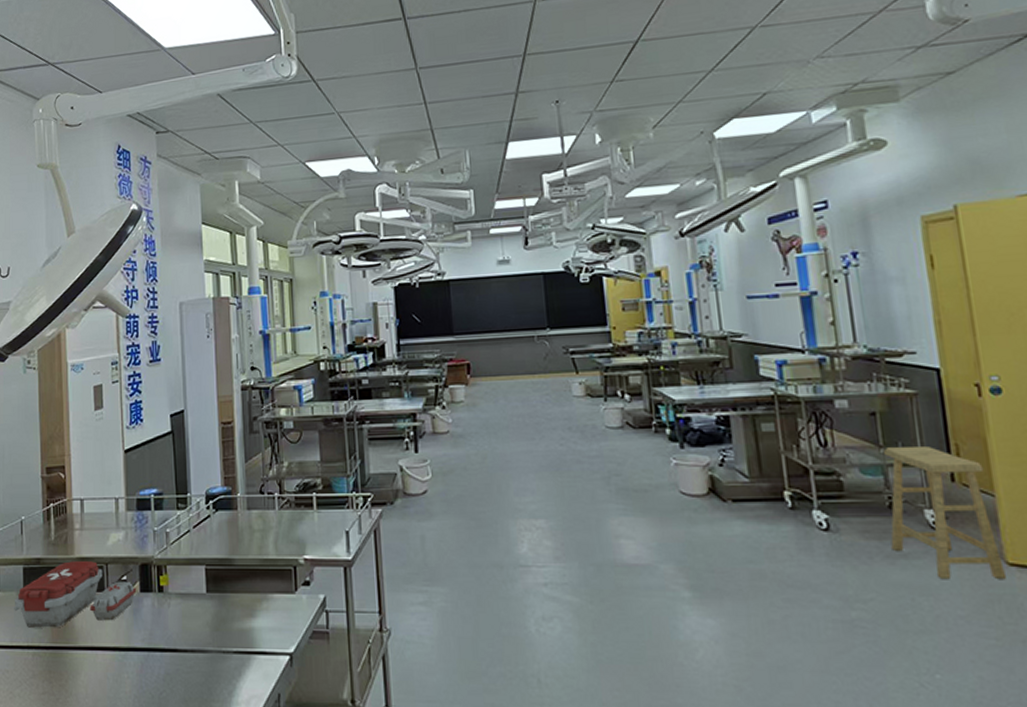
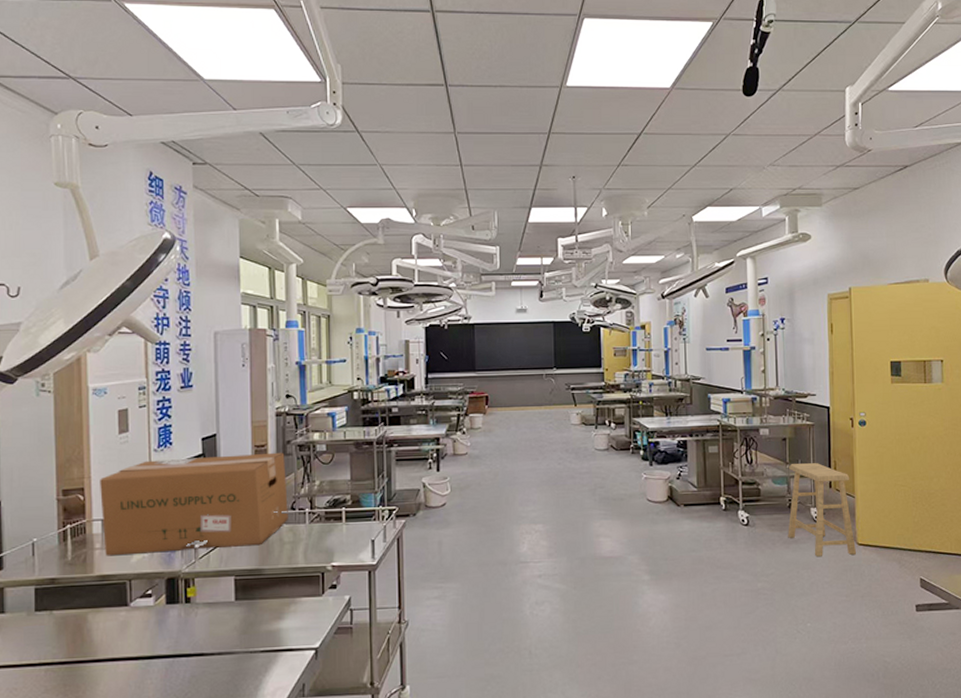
first aid kit: present [14,561,137,628] -> none [23,578,162,646]
box: none [78,430,257,538] -> present [100,452,288,556]

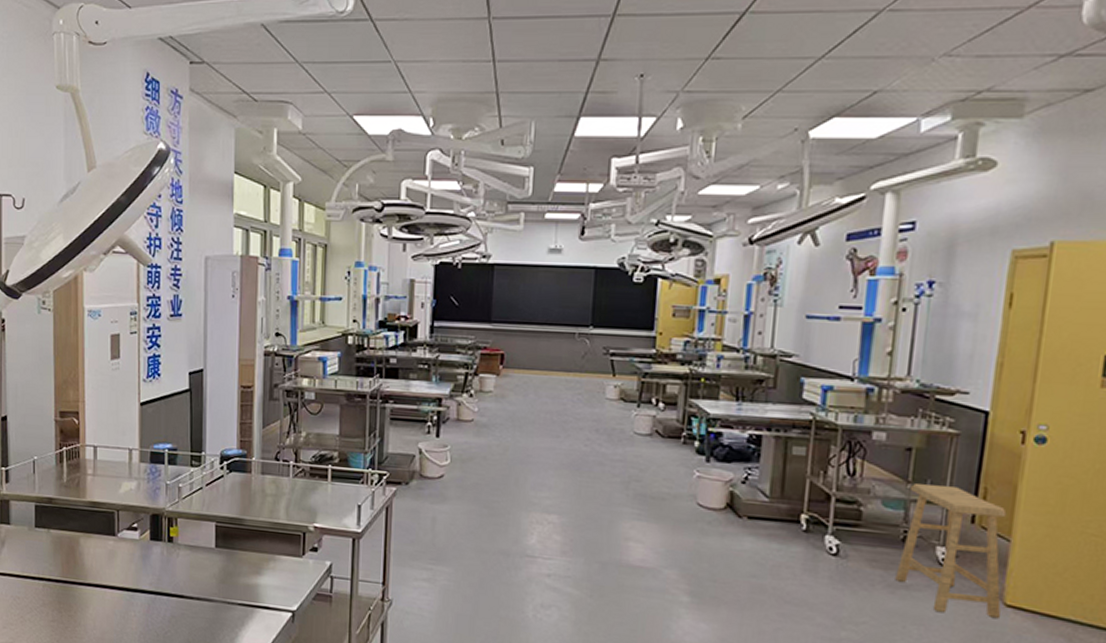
box: present [100,452,288,556] -> none [93,390,272,493]

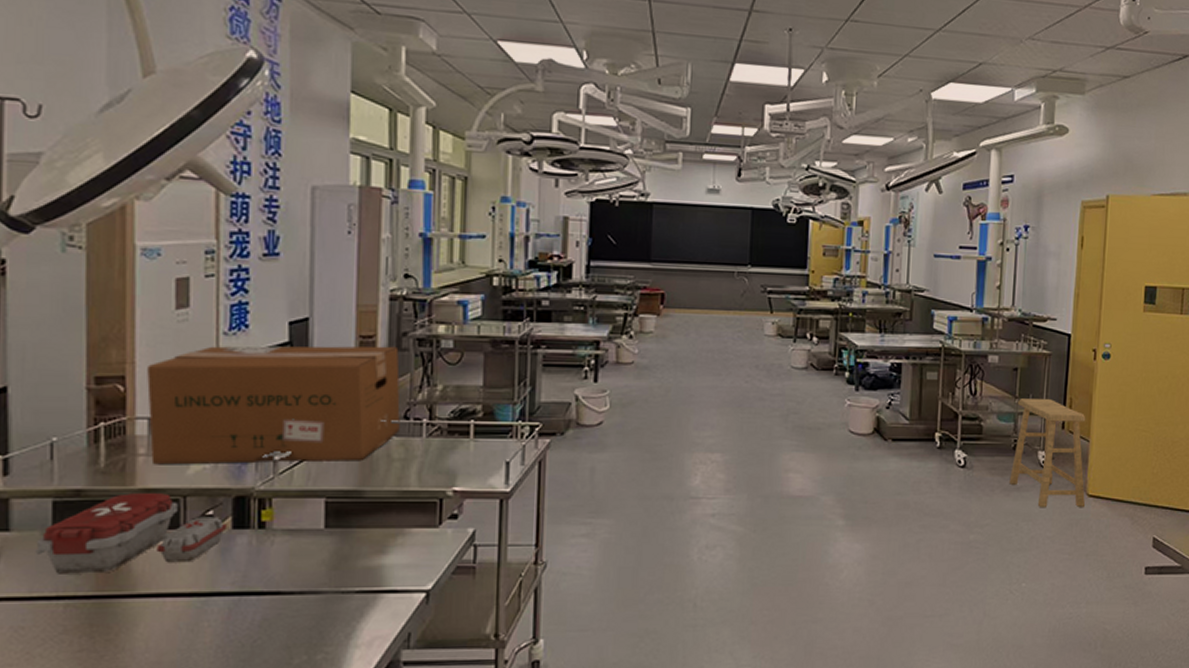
first aid kit: none [25,504,147,564] -> present [35,493,228,574]
box: none [93,390,272,493] -> present [147,345,400,465]

